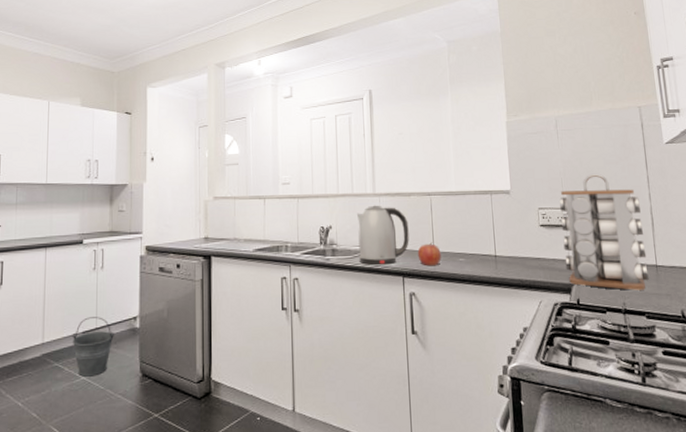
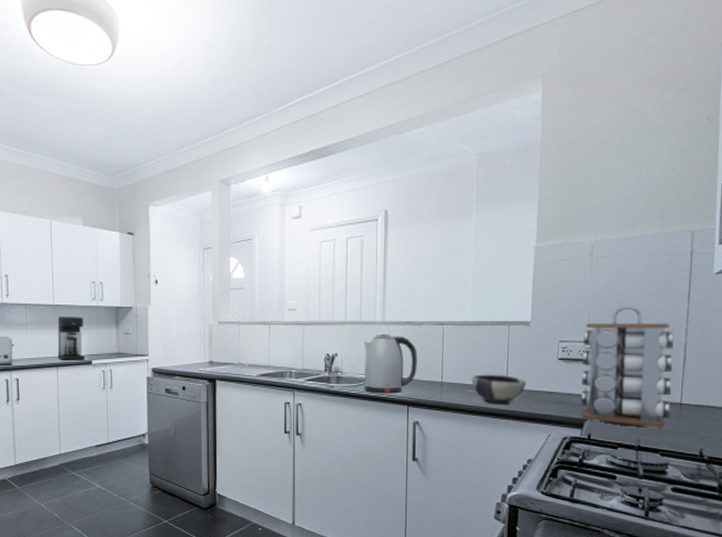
coffee maker: none [47,194,76,242] -> present [57,316,84,362]
bucket: present [72,317,115,377] -> none [86,432,126,485]
fruit: present [417,242,441,266] -> none [424,373,449,397]
bowl: none [461,242,513,272] -> present [471,374,526,404]

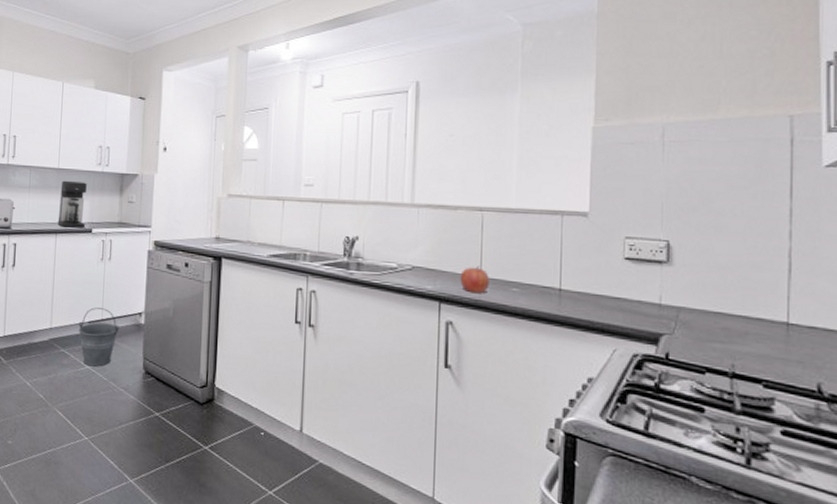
bucket: none [86,432,126,485] -> present [78,307,120,367]
kettle: present [364,333,417,394] -> none [388,217,452,287]
fruit: none [424,373,449,397] -> present [460,266,489,294]
bowl: present [471,374,526,404] -> none [516,270,584,309]
spice rack: present [580,305,674,428] -> none [654,199,775,352]

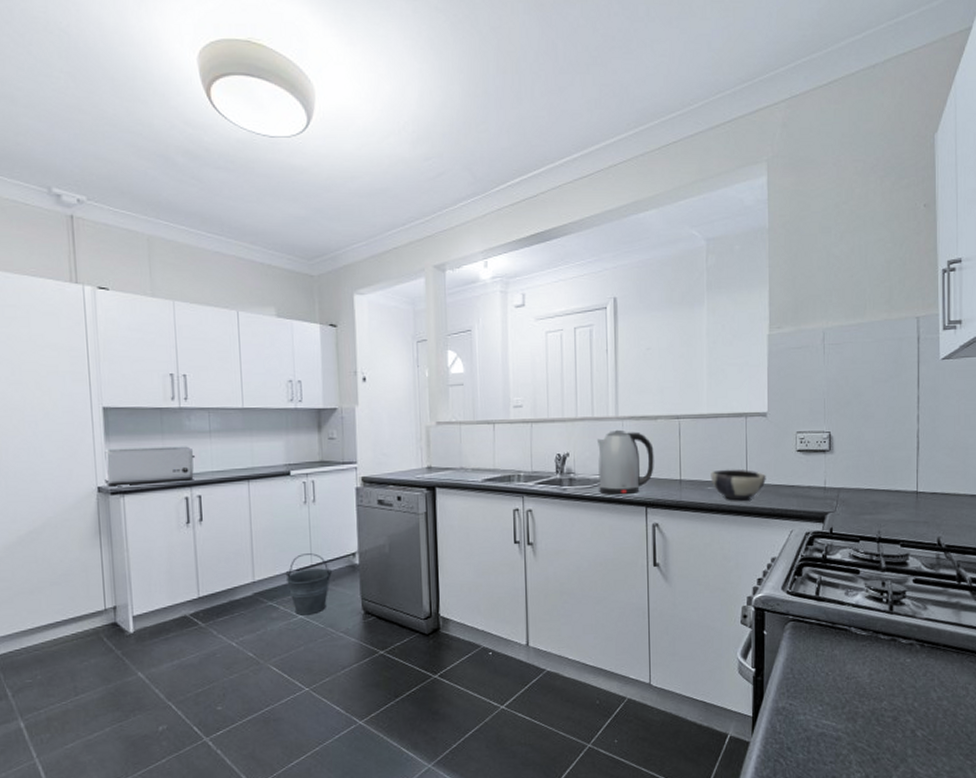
coffee maker: present [57,180,87,229] -> none [248,420,281,474]
kettle: none [388,217,452,287] -> present [598,429,654,496]
fruit: present [460,266,489,294] -> none [662,470,688,496]
bowl: none [516,270,584,309] -> present [710,468,766,501]

